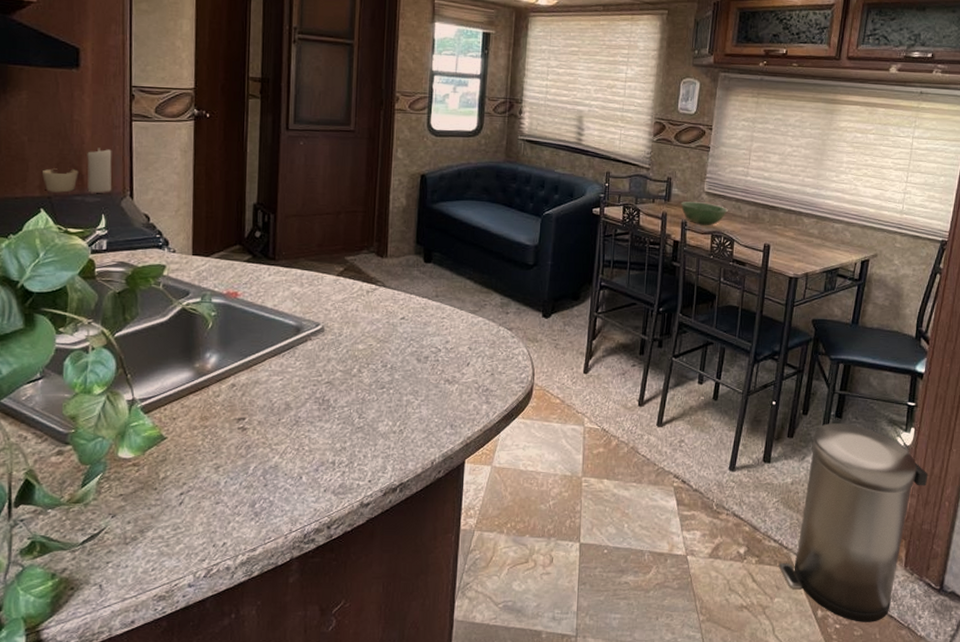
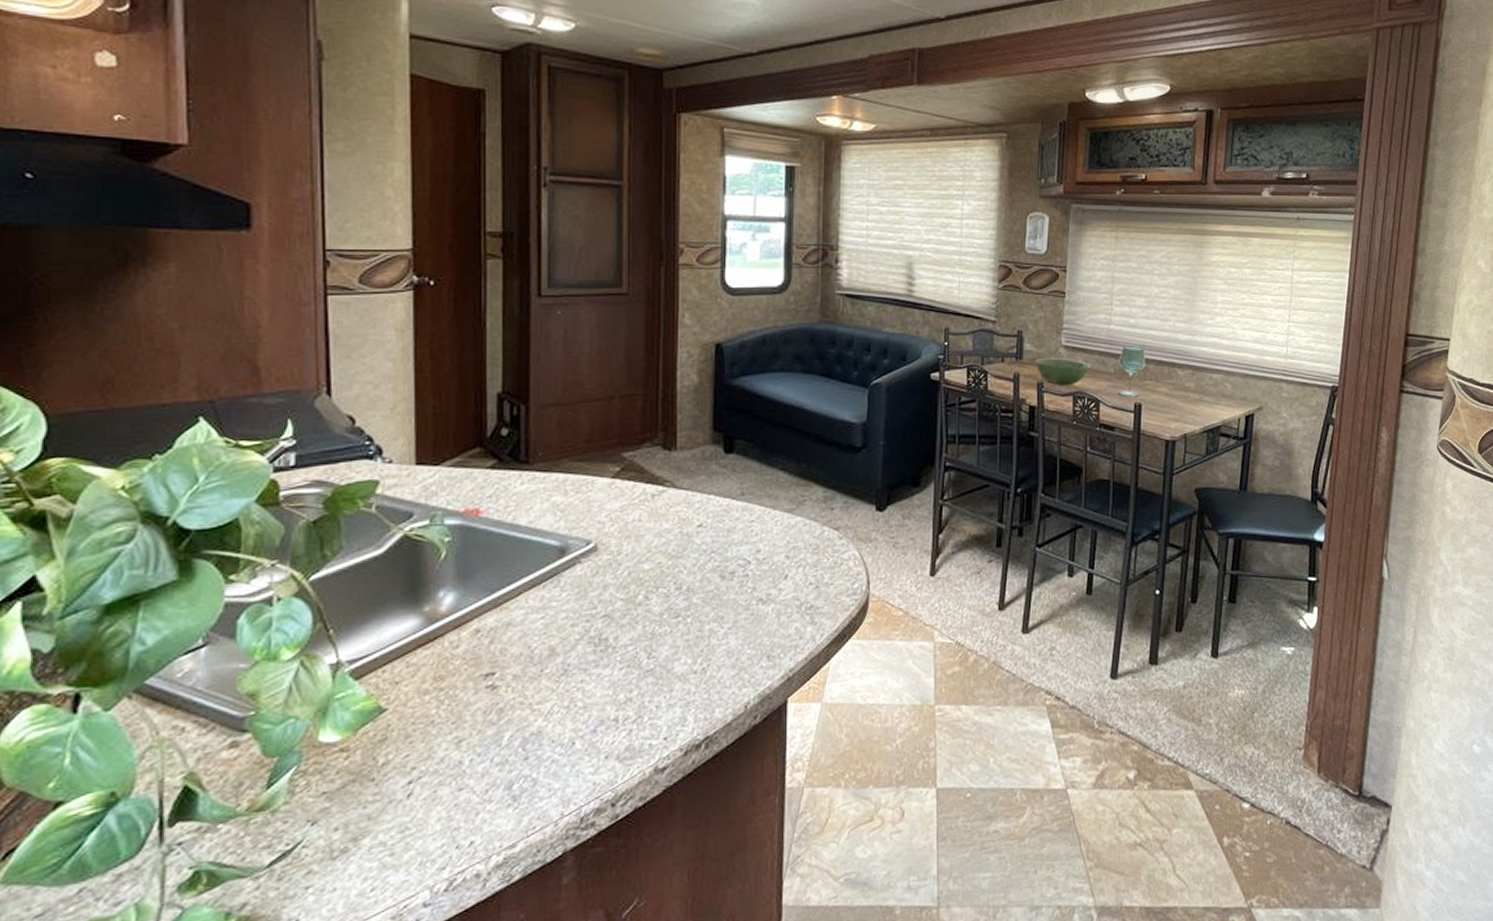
candle: present [41,168,79,193] -> none [199,362,253,394]
candle: present [87,147,112,193] -> none [264,332,302,392]
wine glass: none [751,195,777,239] -> present [1118,346,1146,398]
pedal bin: present [778,423,928,622] -> none [1175,609,1336,846]

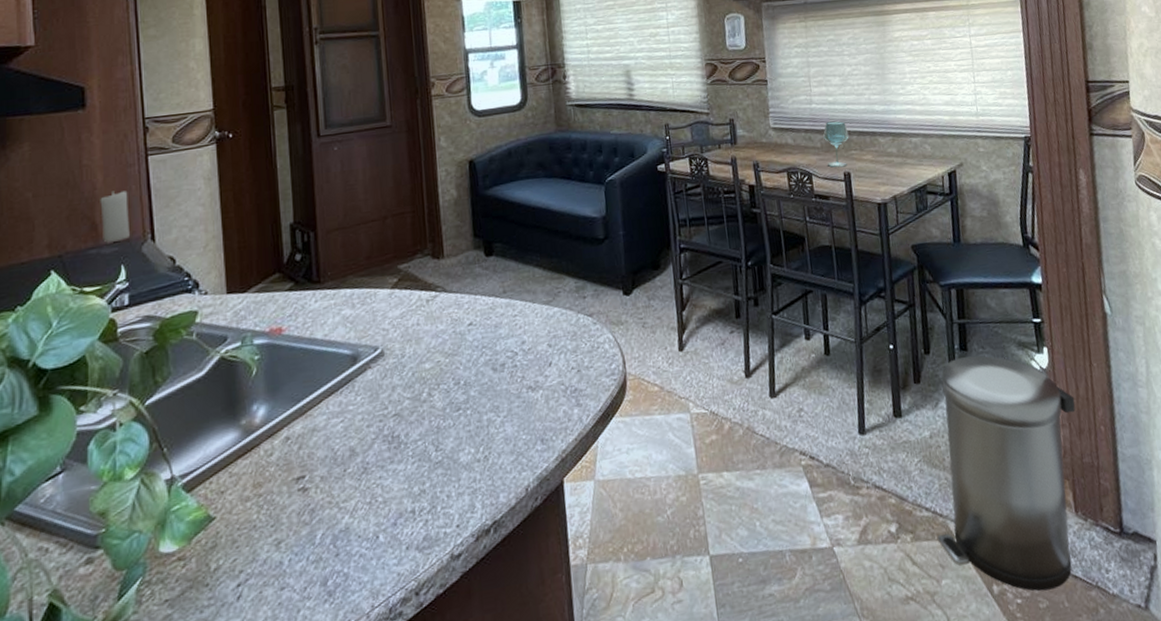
candle: none [264,332,302,392] -> present [100,191,131,243]
bowl: present [1035,358,1092,385] -> none [748,139,800,164]
pedal bin: none [1175,609,1336,846] -> present [937,355,1076,591]

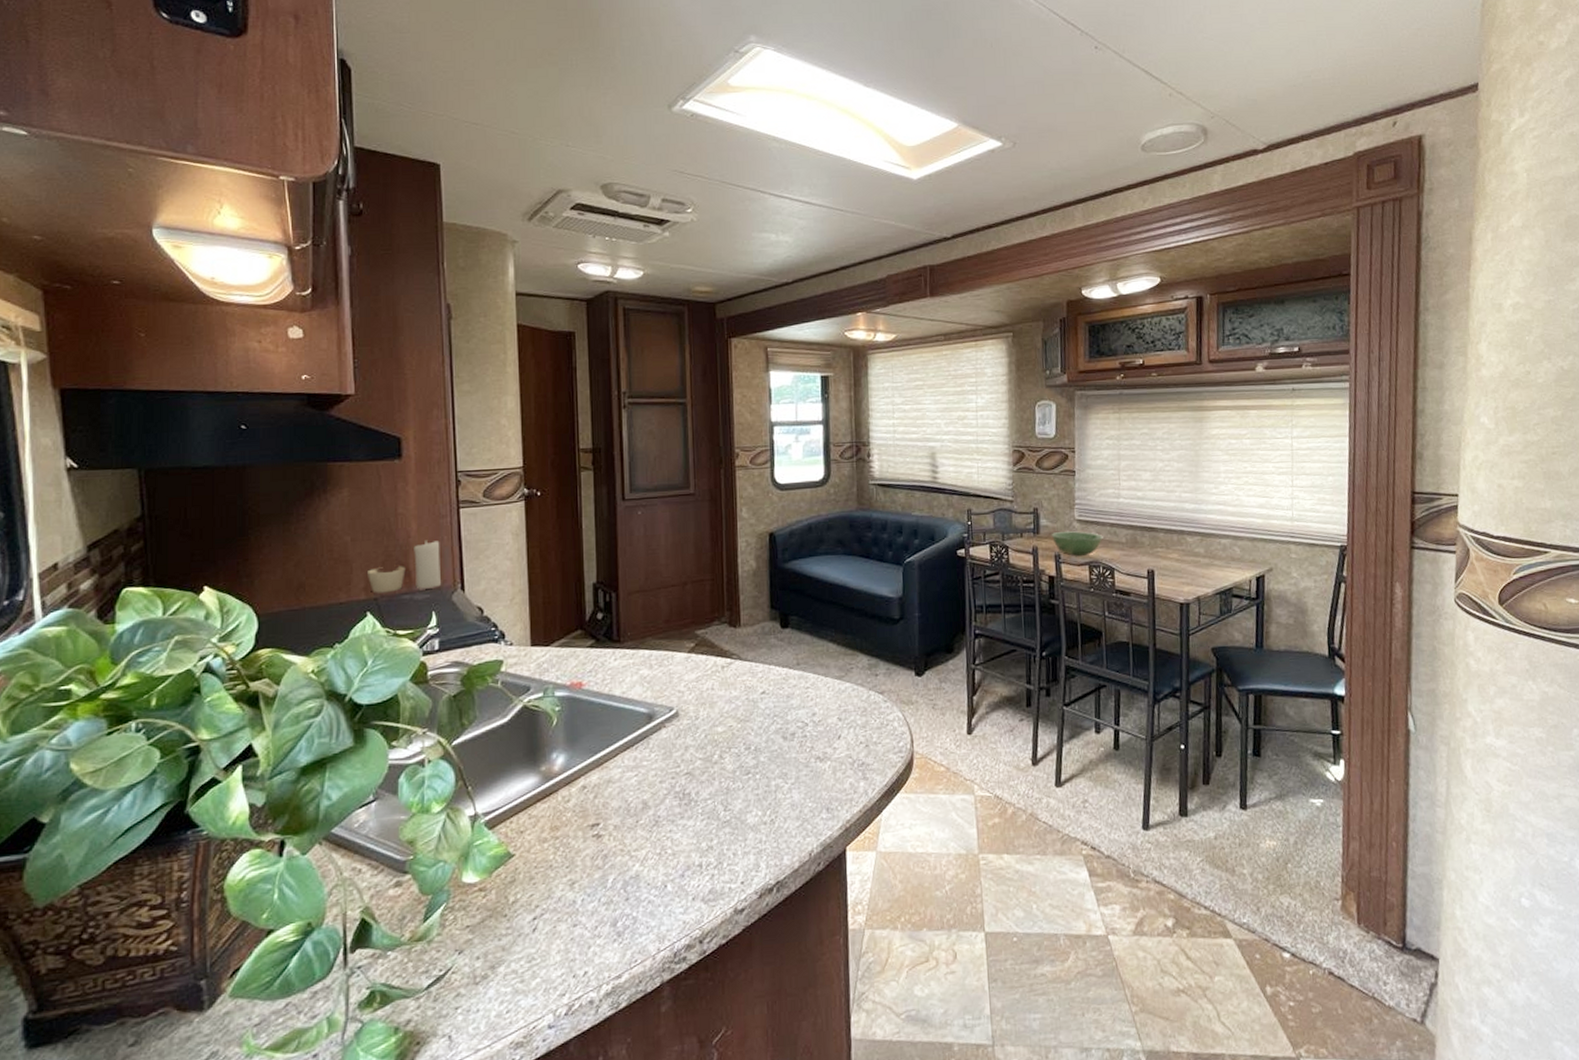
candle: none [49,219,92,251] -> present [366,566,406,594]
bowl: none [748,139,800,164] -> present [1051,531,1104,556]
wine glass: present [823,121,849,168] -> none [1129,517,1156,565]
pedal bin: present [937,355,1076,591] -> none [1213,762,1368,996]

